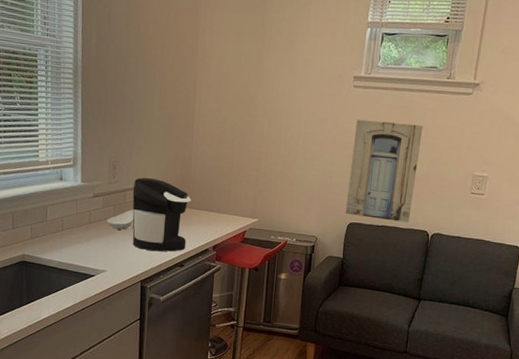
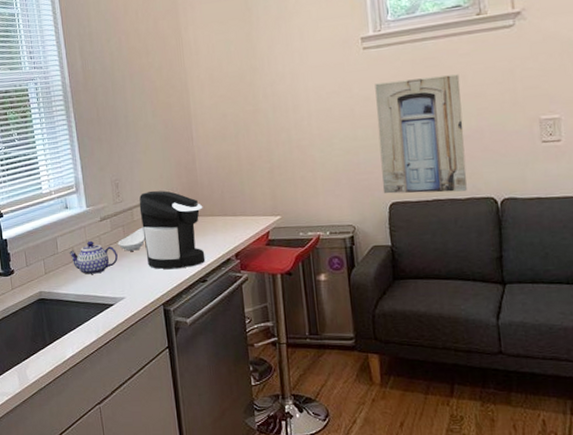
teapot: none [57,214,105,246] -> present [68,240,118,274]

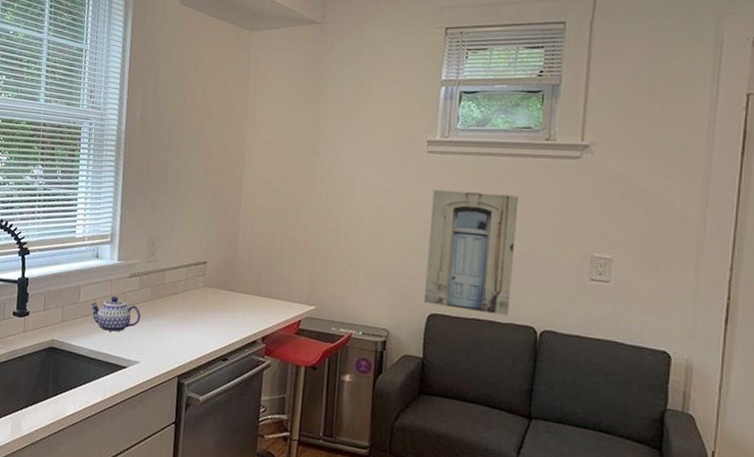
spoon rest: present [117,227,146,251] -> none [143,291,173,315]
coffee maker: present [139,190,206,270] -> none [170,255,238,343]

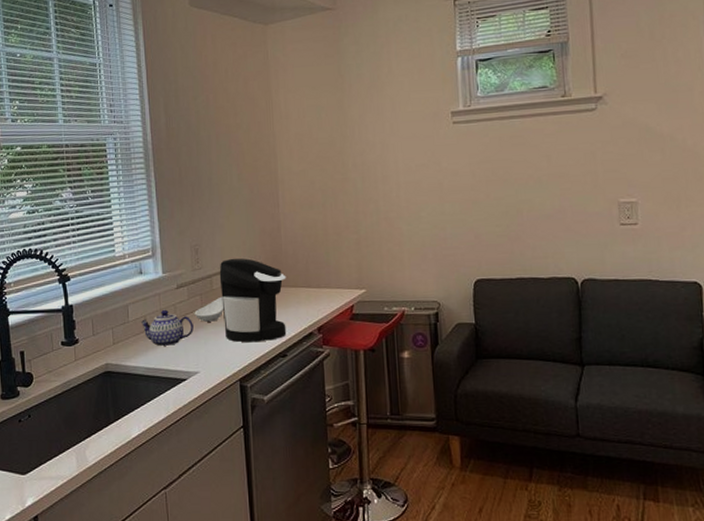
spoon rest: none [143,291,173,315] -> present [194,296,225,322]
coffee maker: none [170,255,238,343] -> present [219,258,287,343]
wall art: present [423,189,519,315] -> none [463,154,550,271]

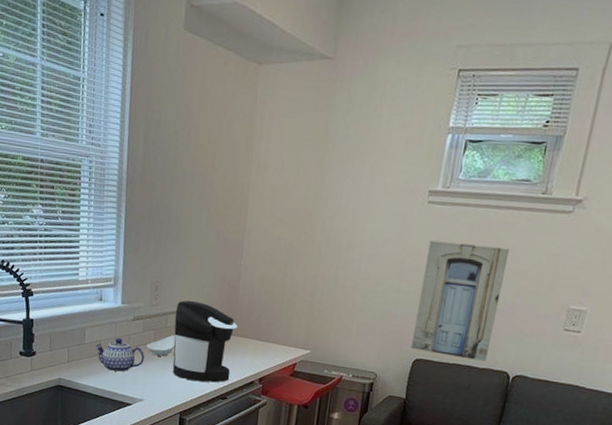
wall art: none [463,154,550,271] -> present [410,240,510,361]

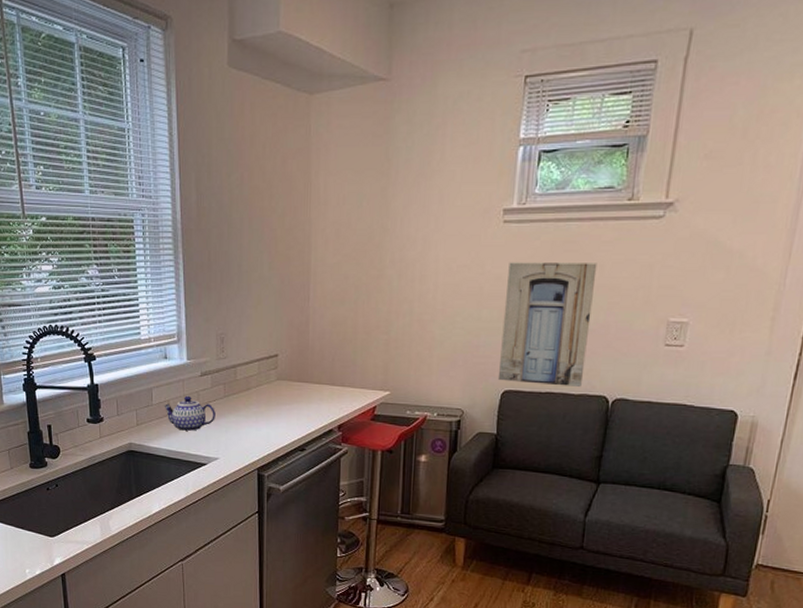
spoon rest: present [146,334,176,357] -> none [217,387,247,411]
coffee maker: present [173,300,238,383] -> none [244,349,311,435]

